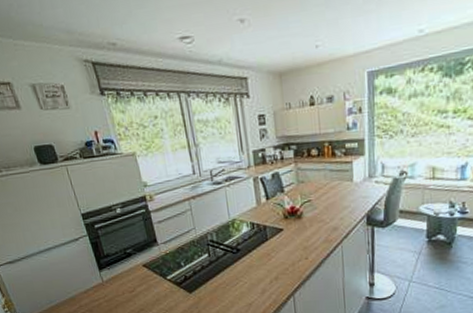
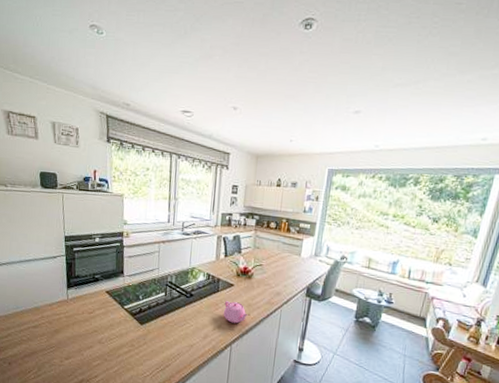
teapot: none [277,247,306,271] -> present [223,301,248,324]

